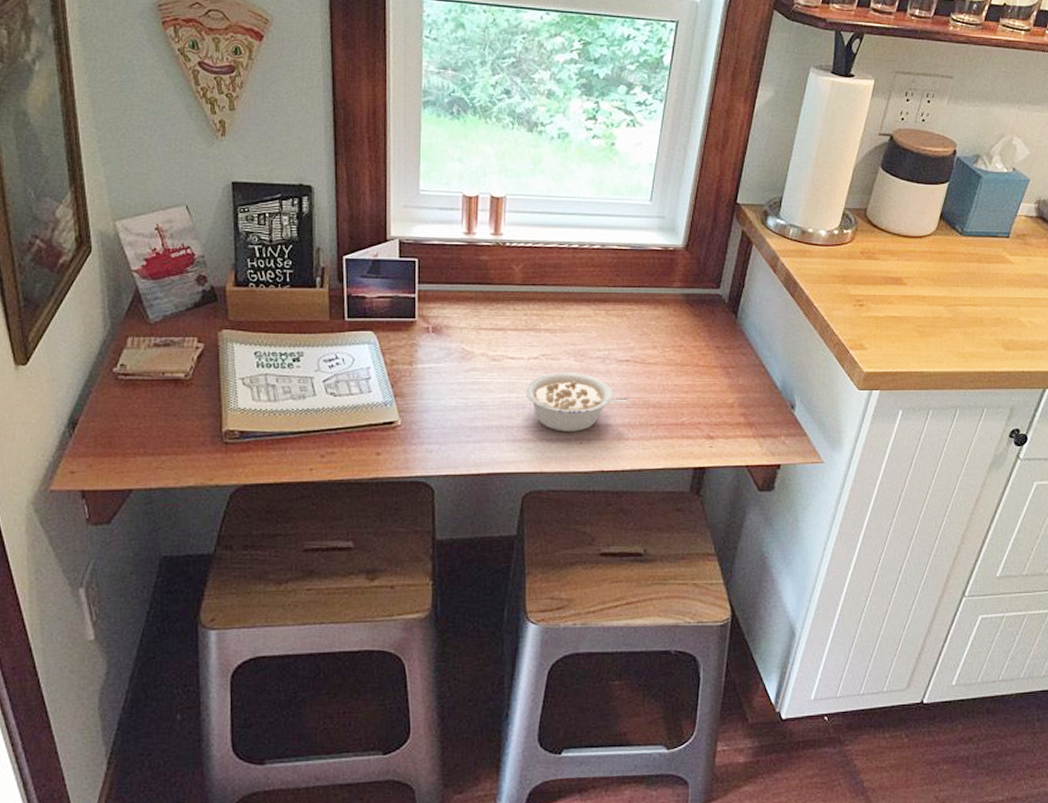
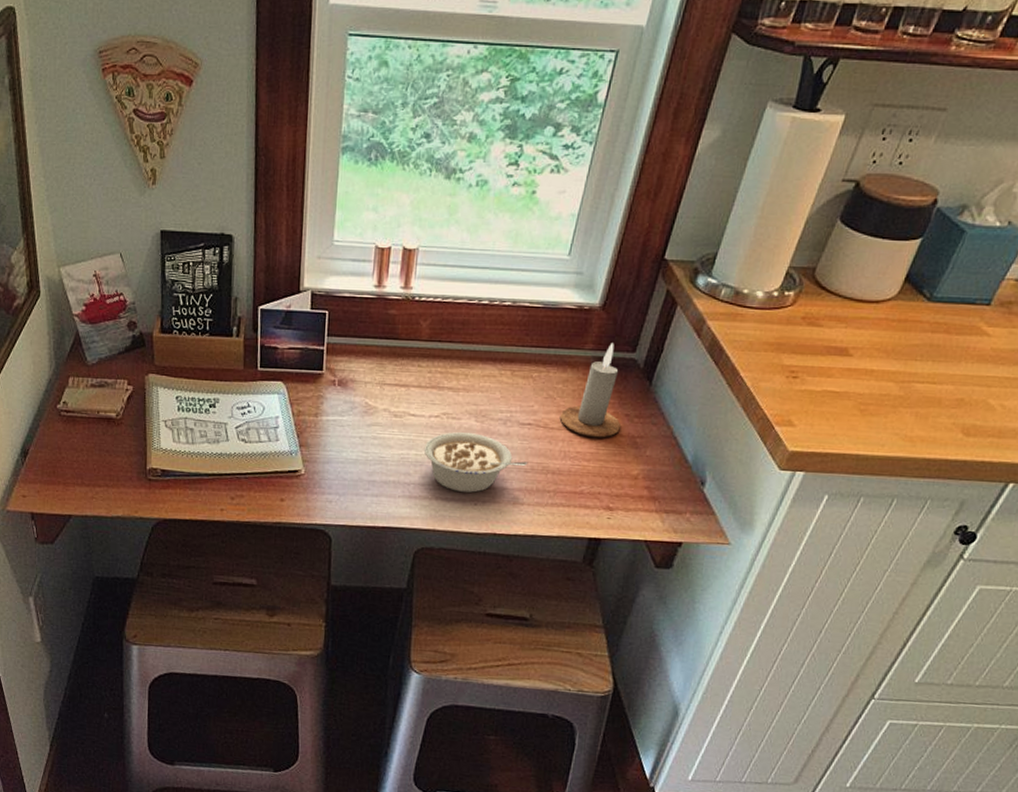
candle: none [655,280,713,370] -> present [559,343,621,438]

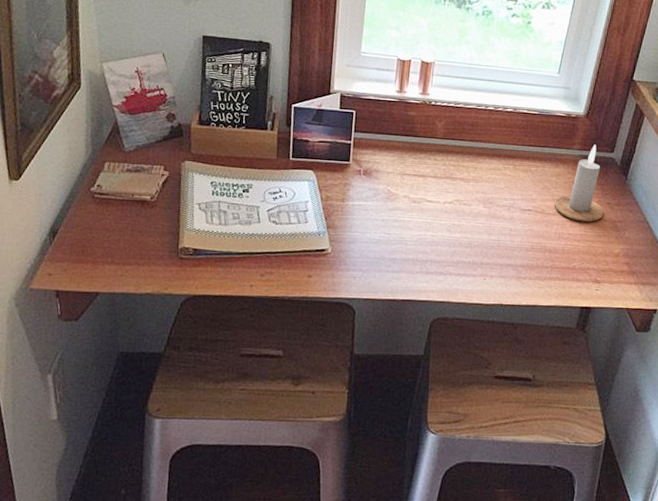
legume: present [423,432,528,493] -> none [439,216,529,269]

